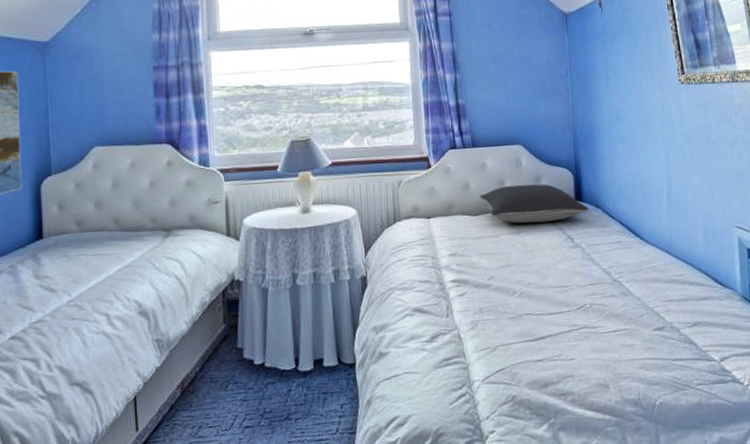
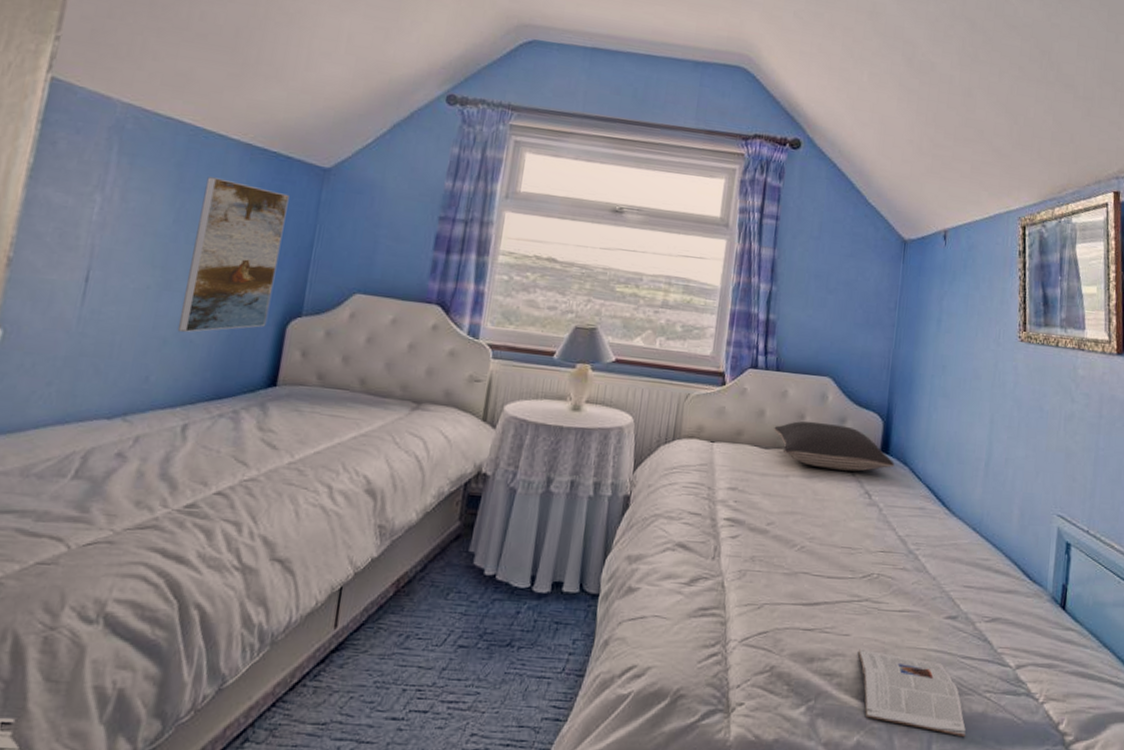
magazine: none [584,368,686,426] -> present [857,648,966,737]

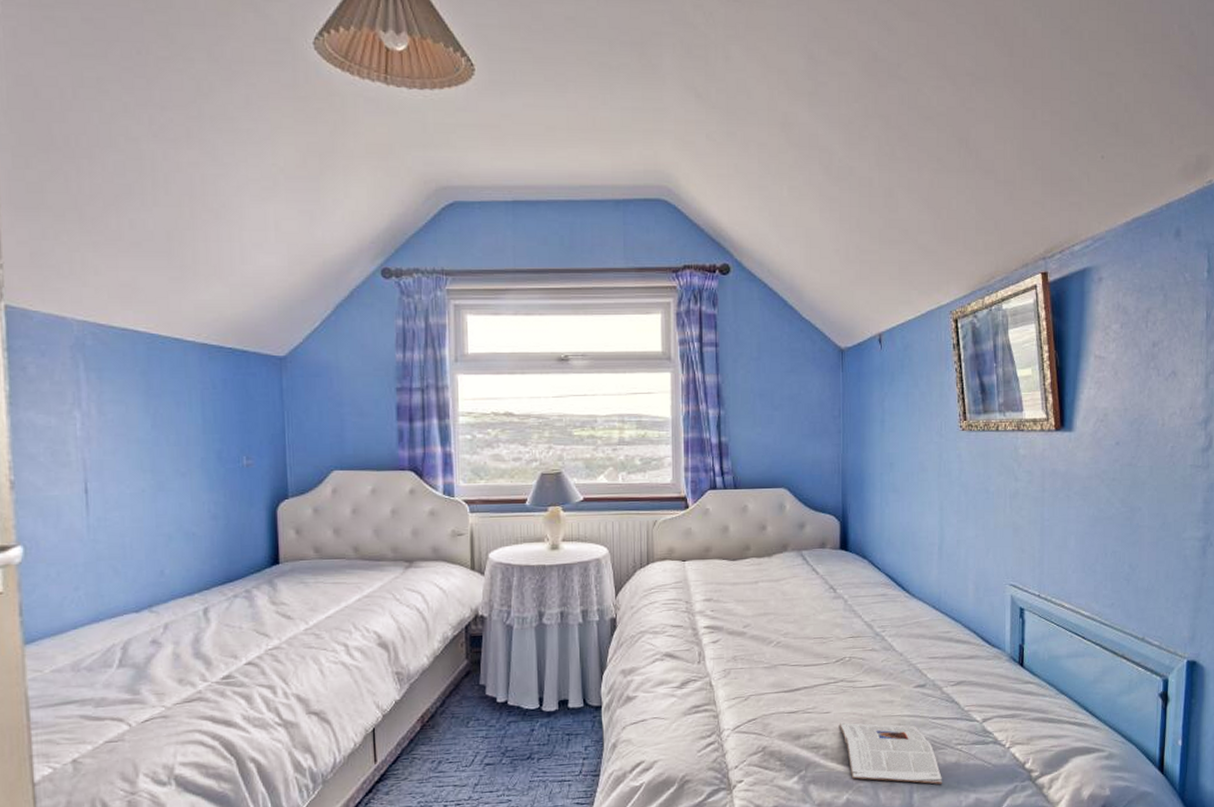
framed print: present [177,177,289,333] -> none [173,380,258,528]
pillow: present [774,421,895,472] -> none [739,530,854,571]

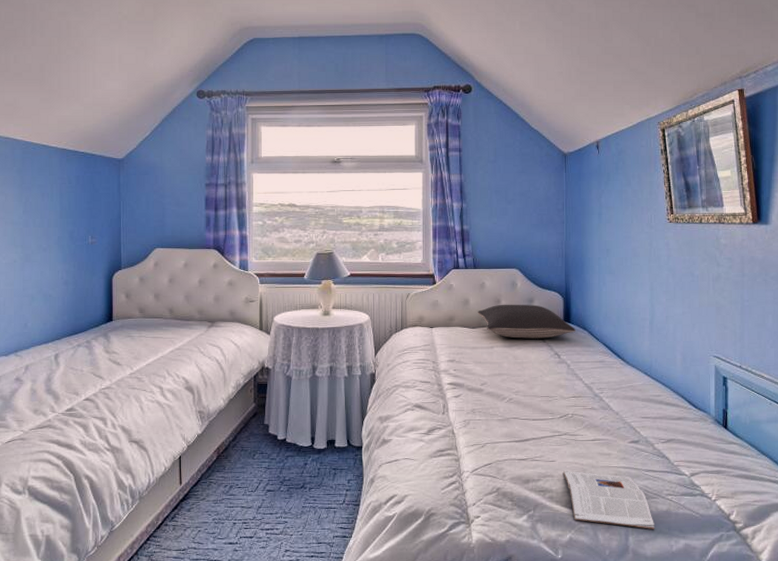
pillow: none [739,530,854,571] -> present [477,304,576,339]

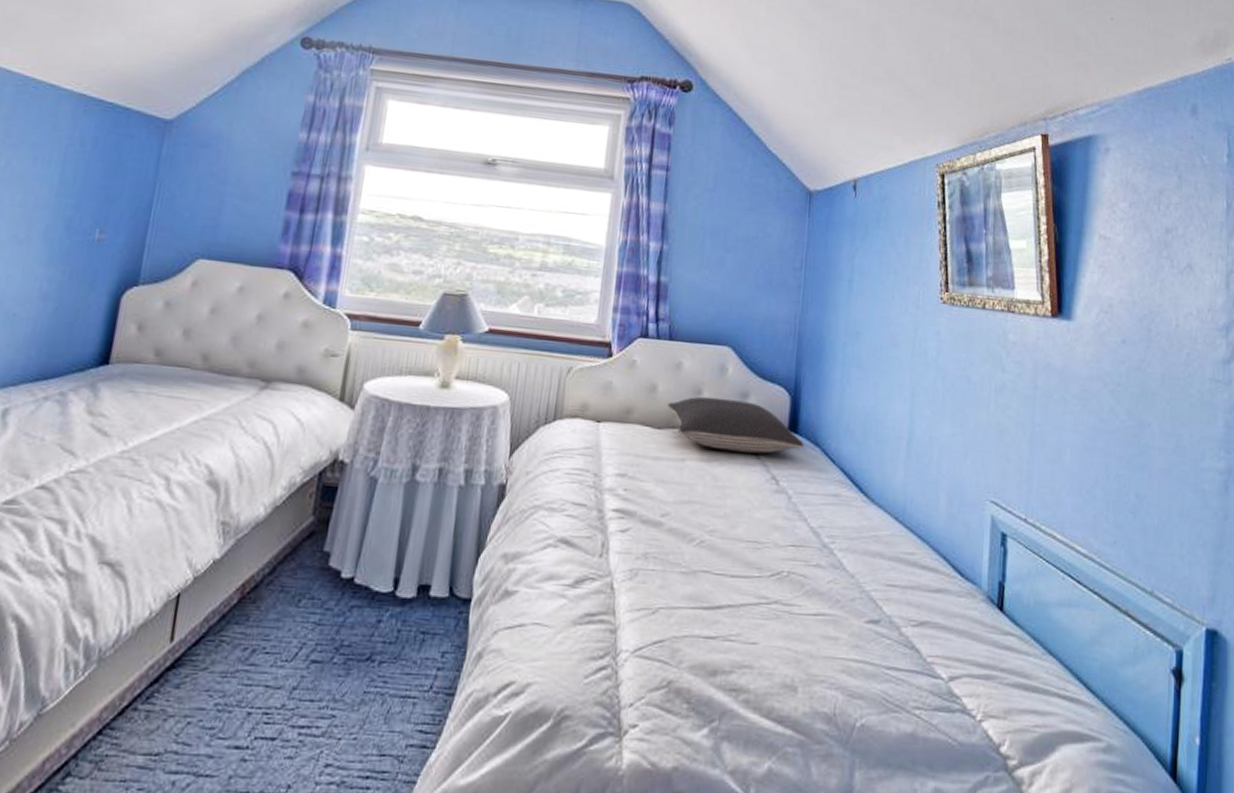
magazine: present [562,470,654,529] -> none [767,659,893,762]

